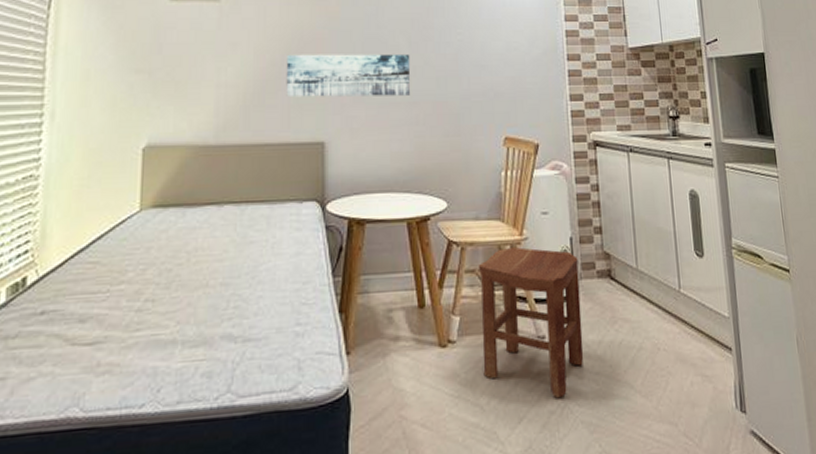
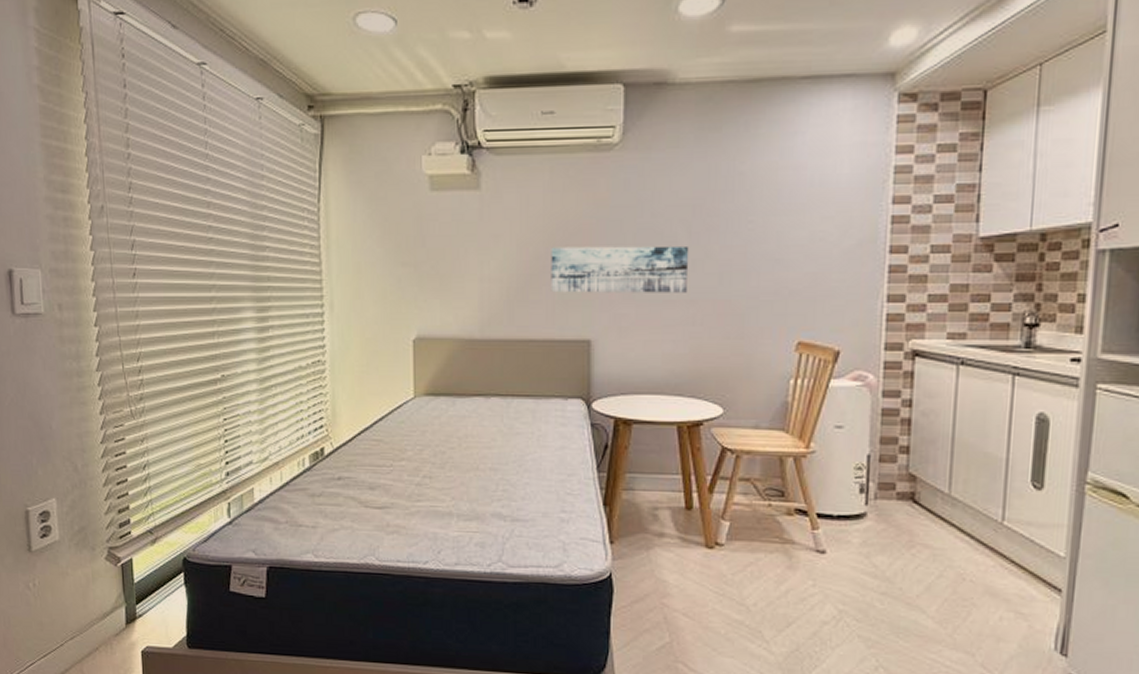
stool: present [478,247,584,399] -> none [752,460,875,611]

